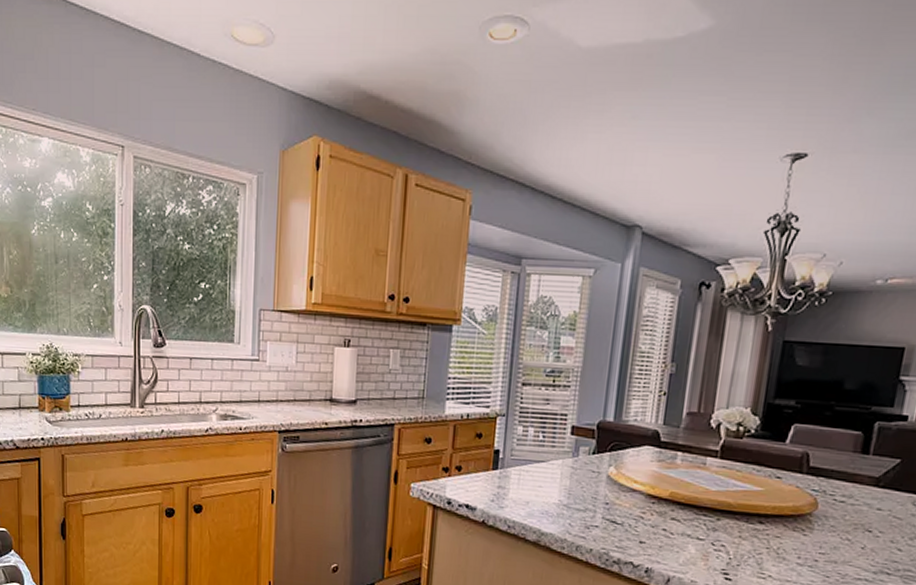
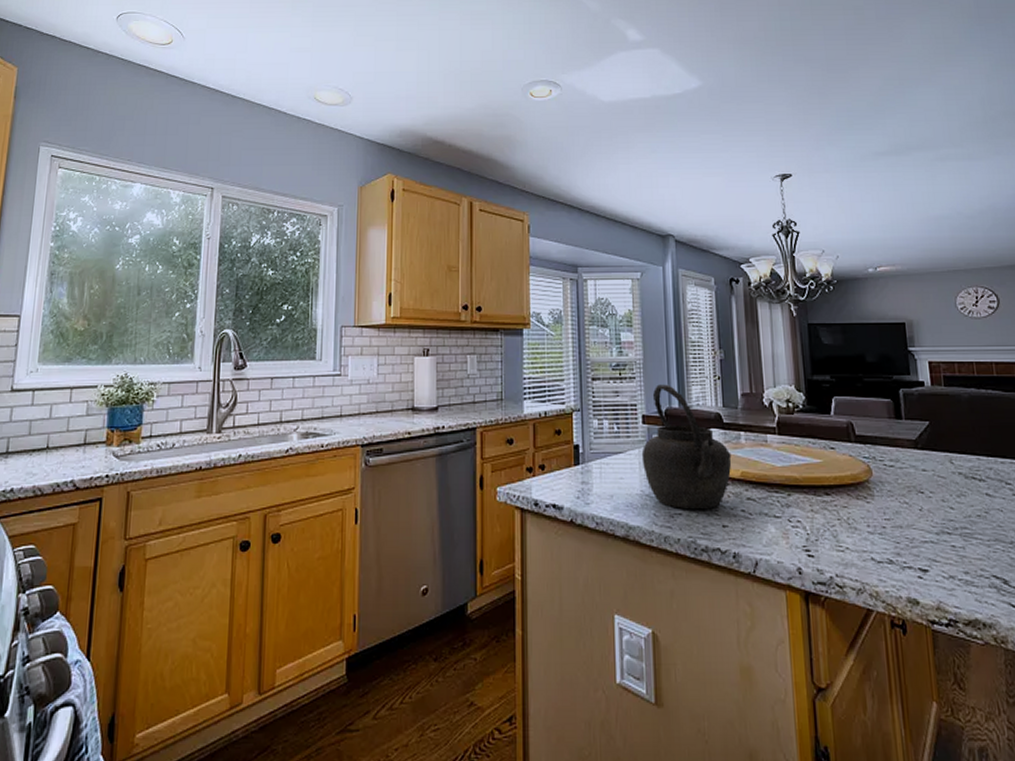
kettle: none [564,395,663,524] -> present [641,384,732,510]

